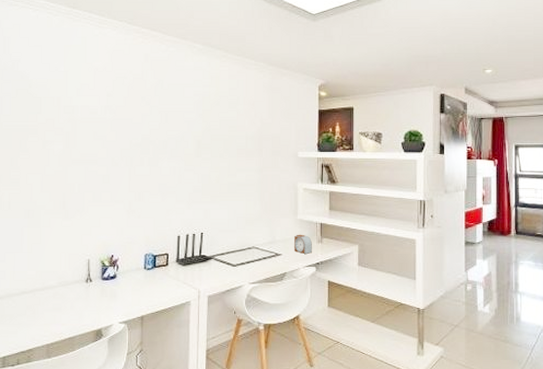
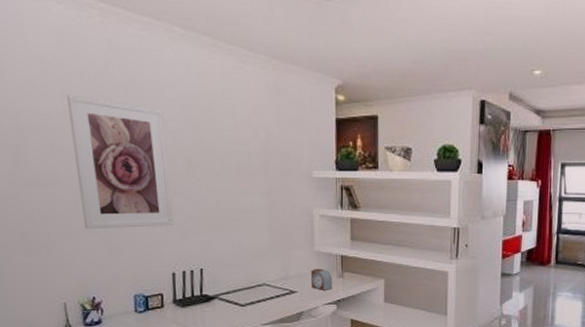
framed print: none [111,95,182,199] -> present [67,95,173,230]

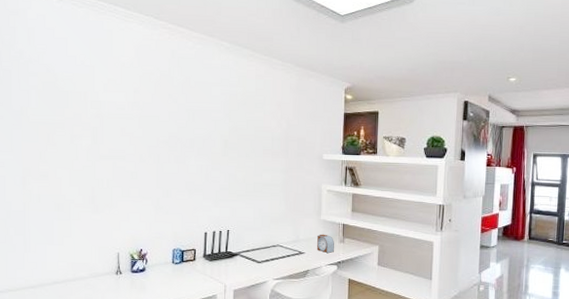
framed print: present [67,95,173,230] -> none [138,91,209,195]

